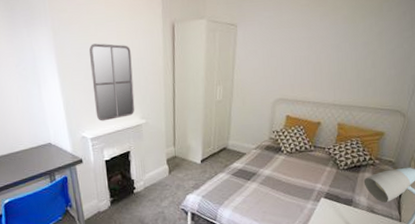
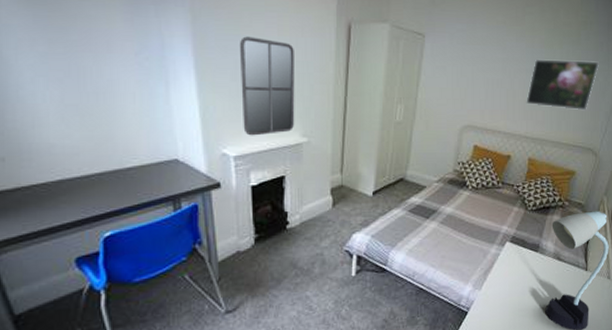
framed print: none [332,29,403,77] -> present [526,59,599,111]

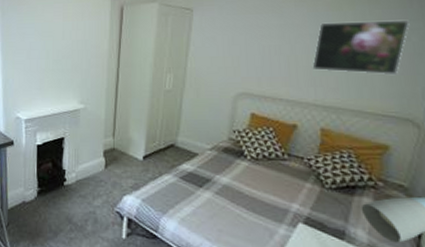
home mirror: present [240,36,295,136] -> none [33,24,75,103]

